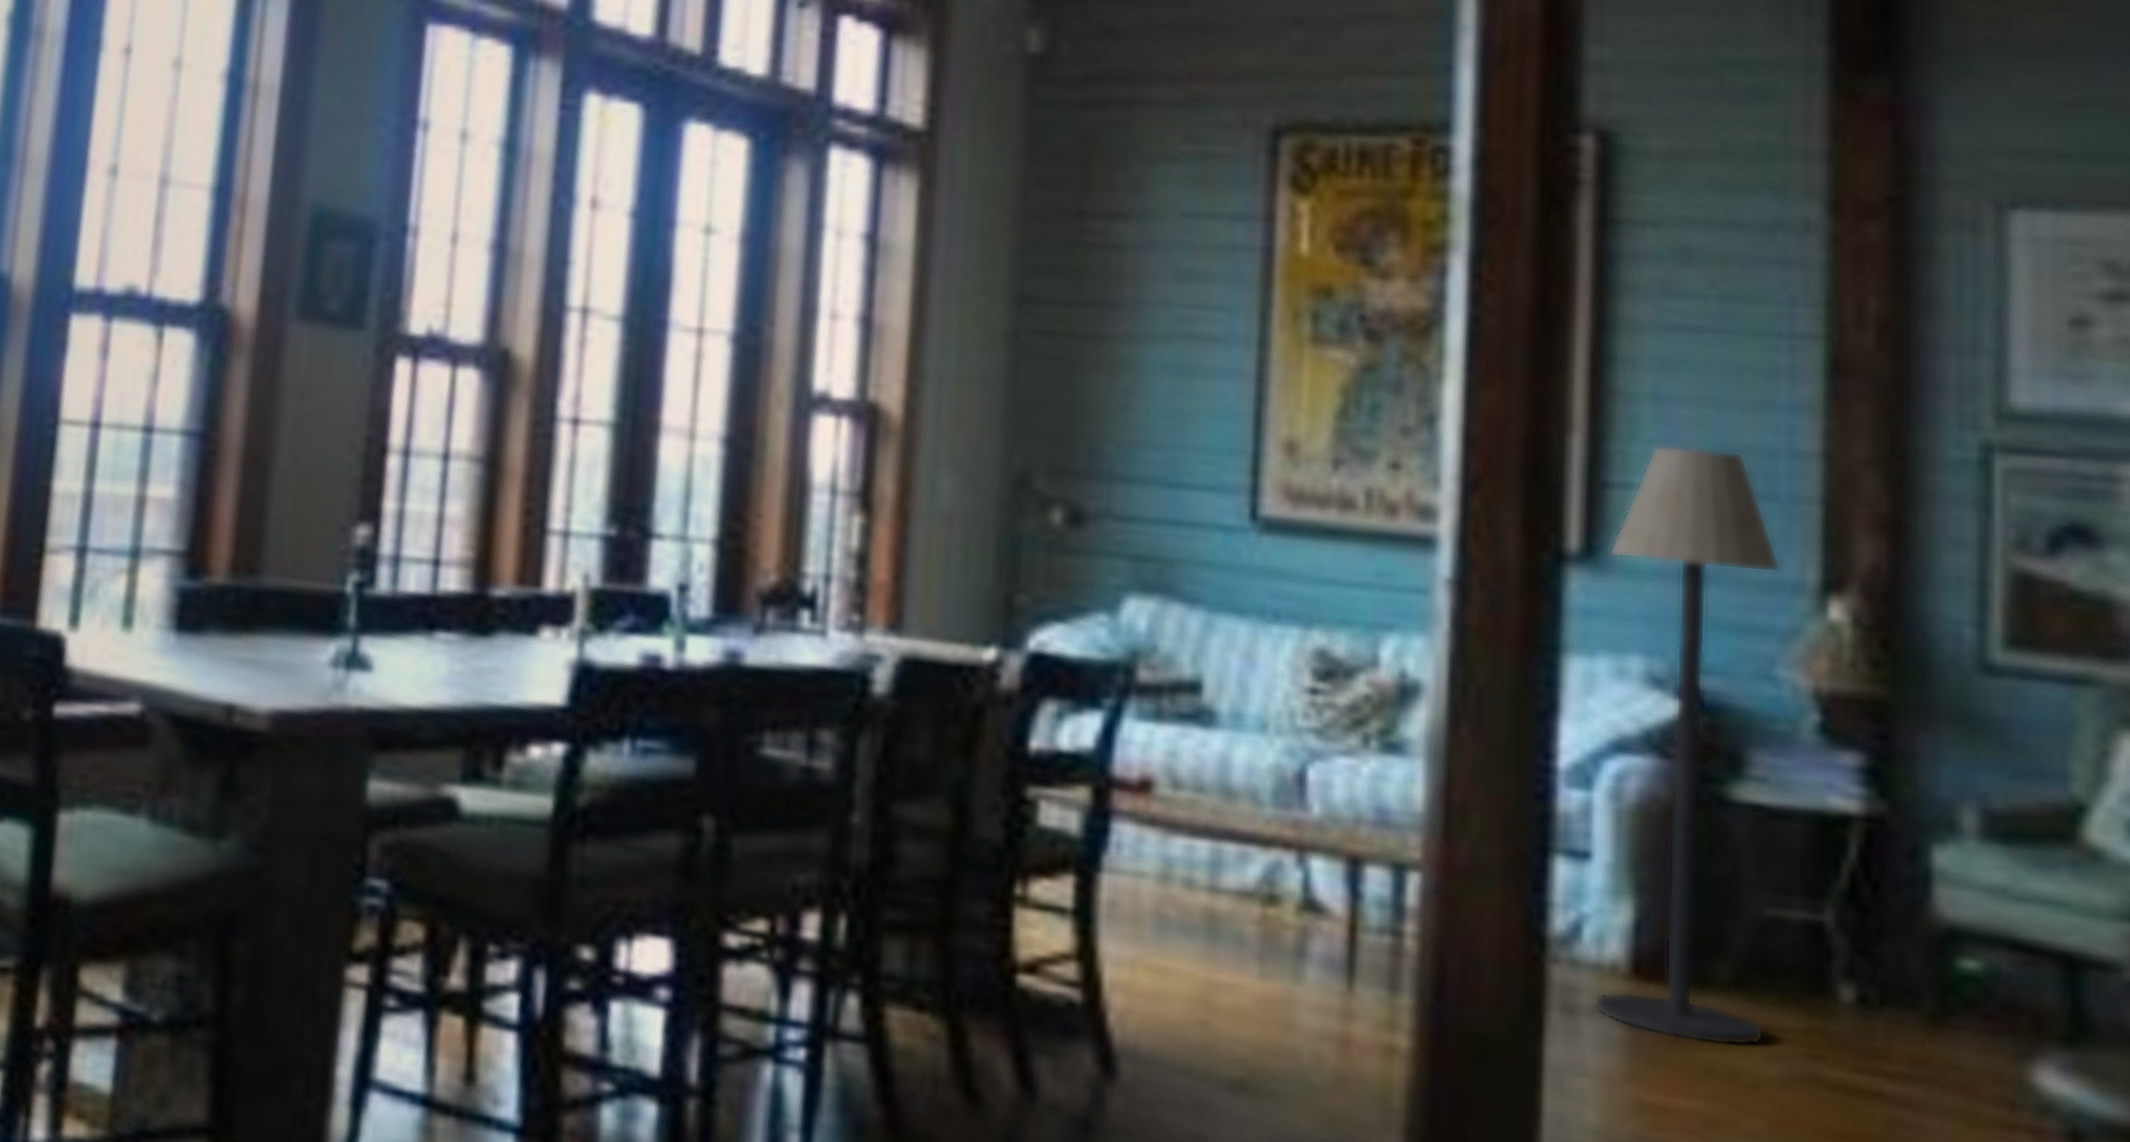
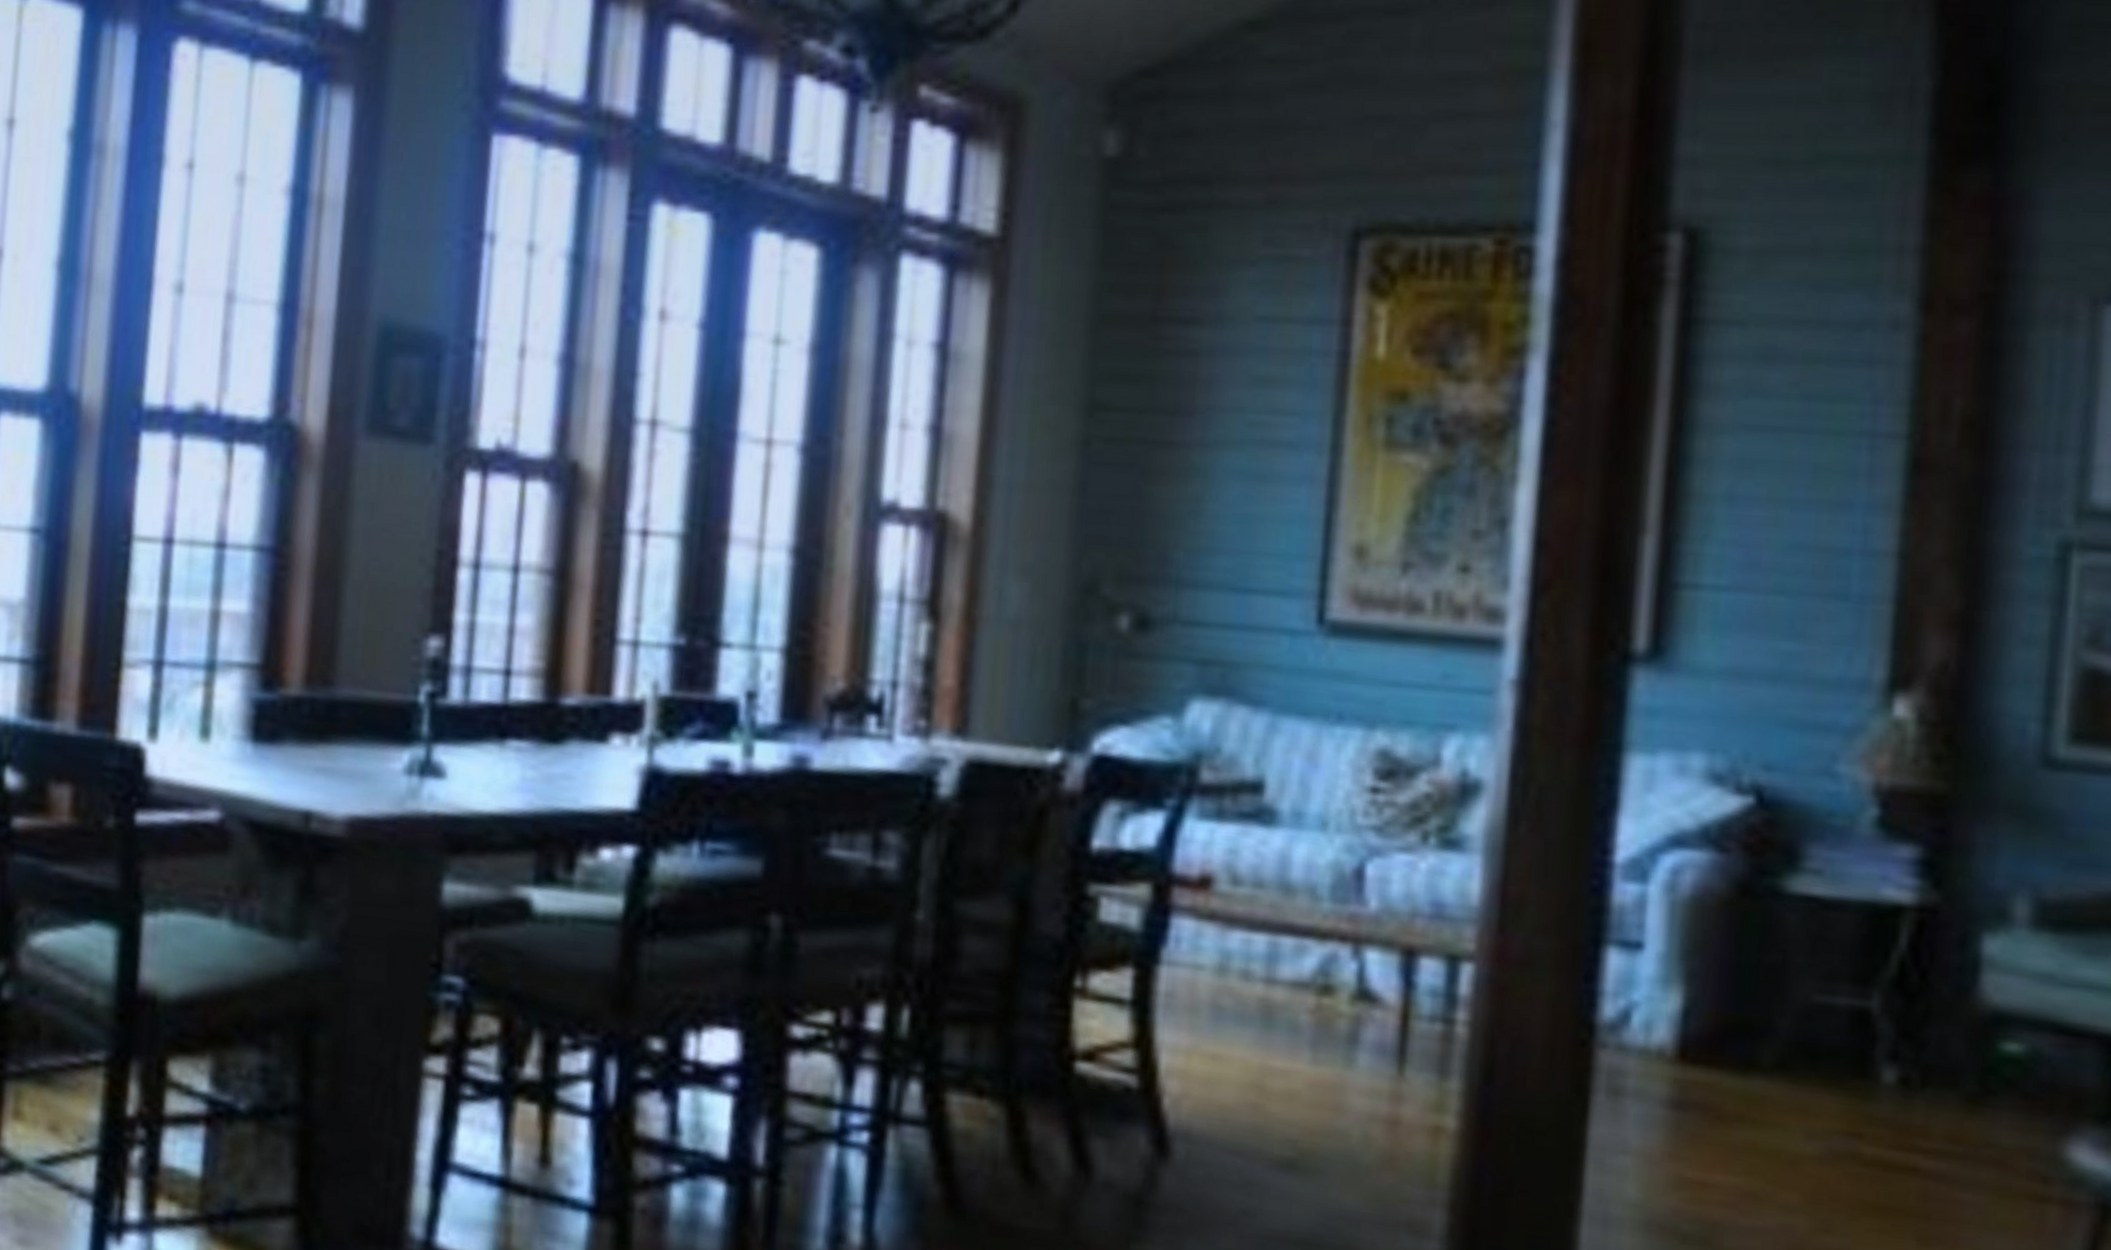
floor lamp: present [1594,444,1783,1048] -> none [1639,545,1850,1127]

